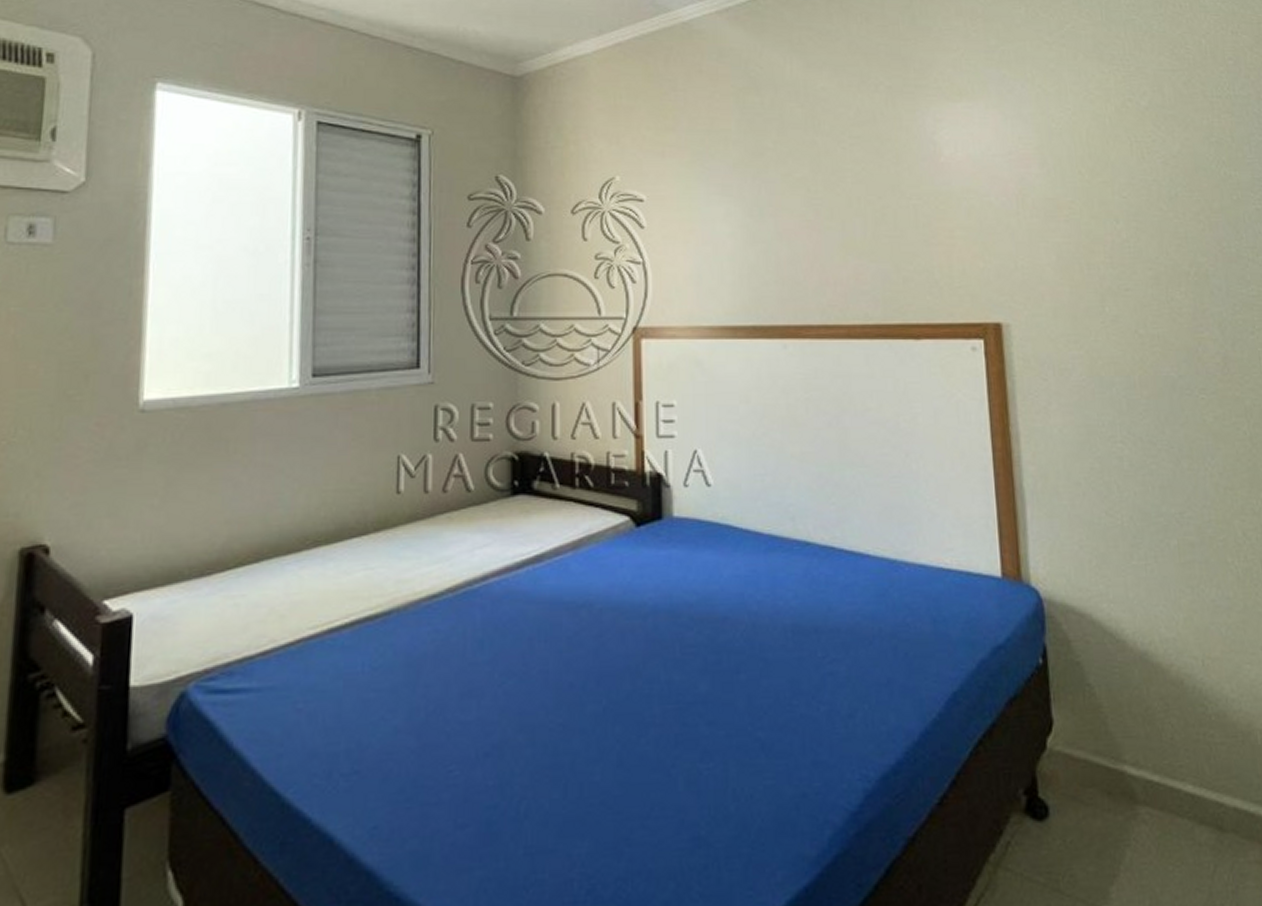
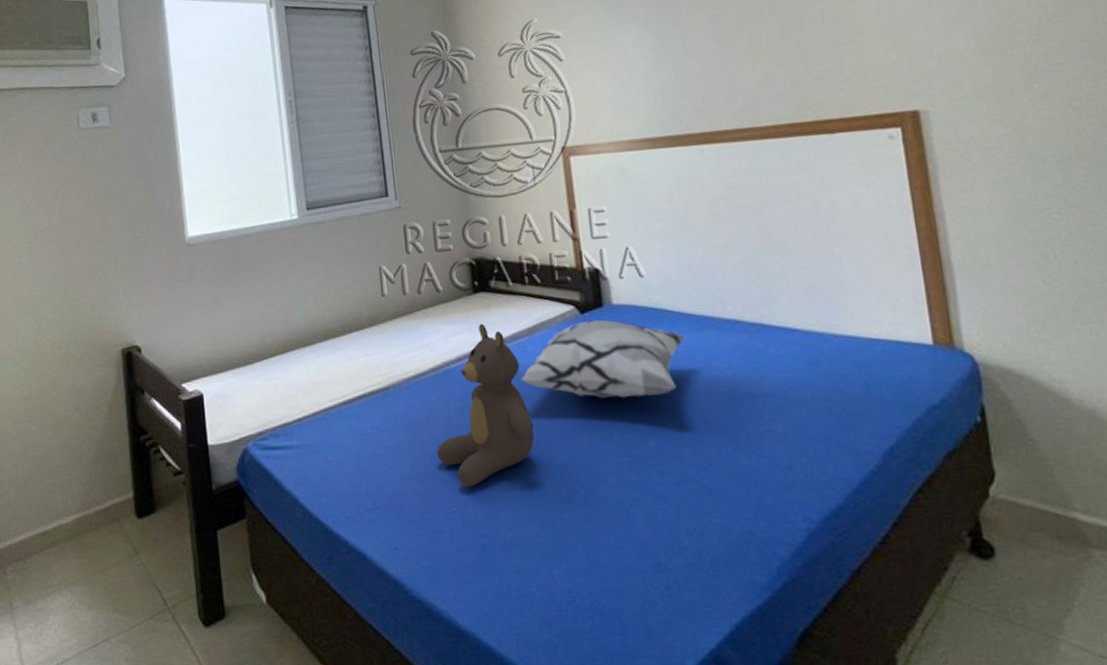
teddy bear: none [443,533,568,744] -> present [436,323,535,488]
decorative pillow: none [558,534,751,631] -> present [520,319,686,398]

